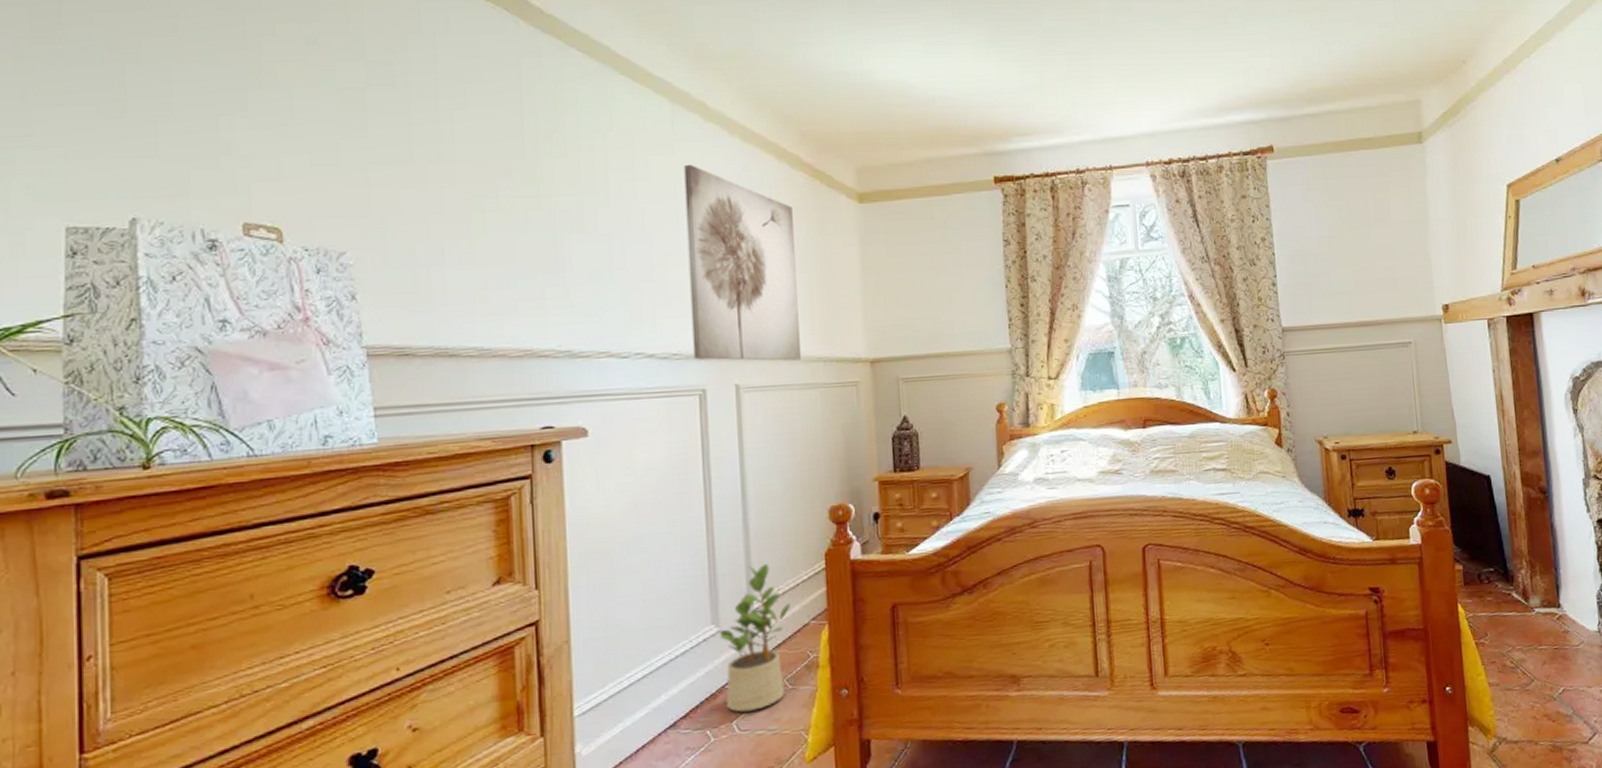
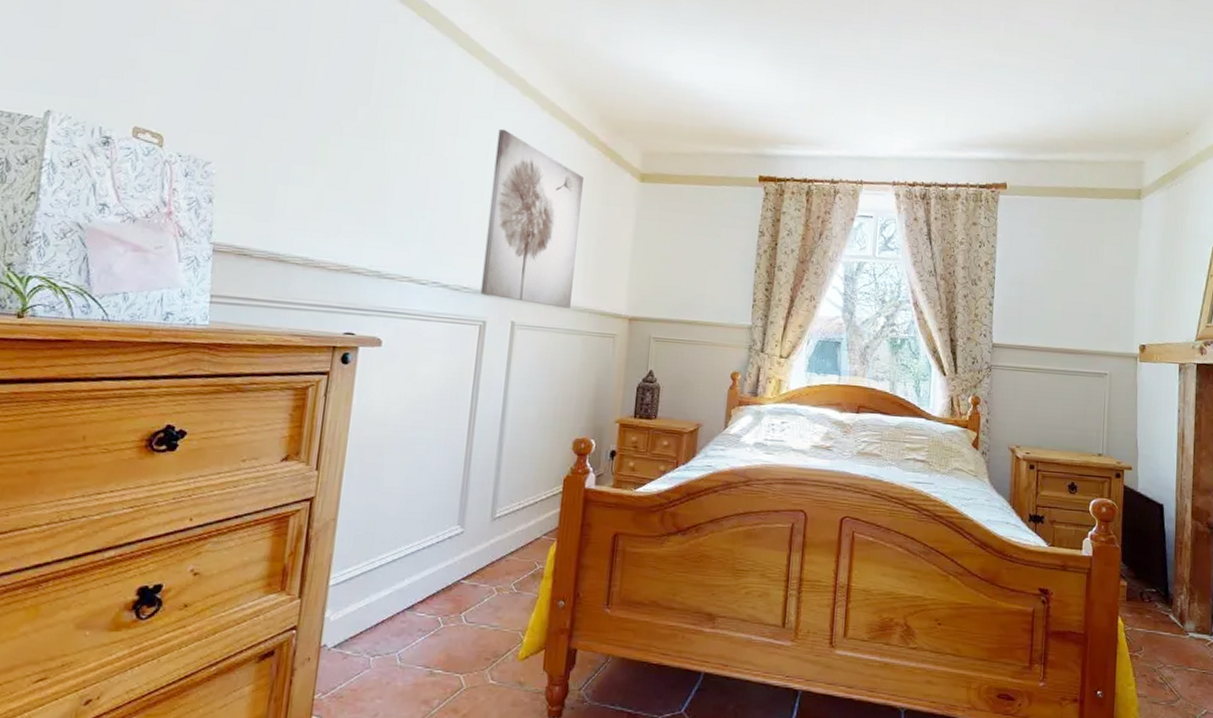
potted plant: present [720,563,790,712] -> none [459,479,527,607]

